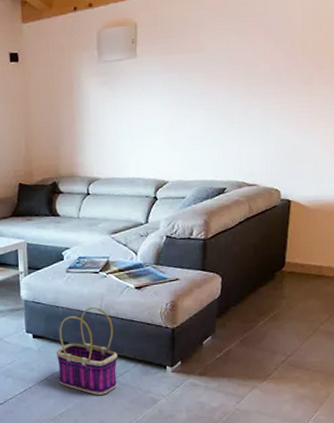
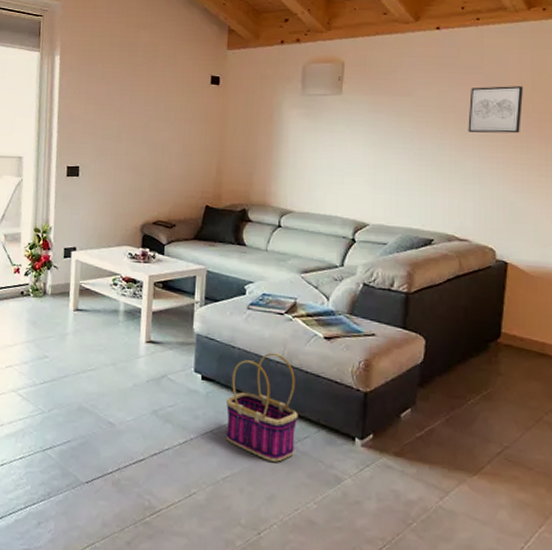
wall art: none [255,29,306,81] -> present [468,86,524,134]

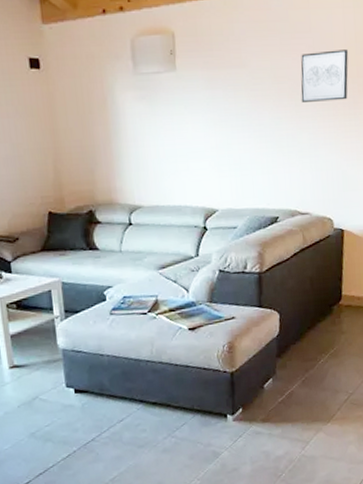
basket: present [225,352,298,462] -> none [102,352,174,454]

